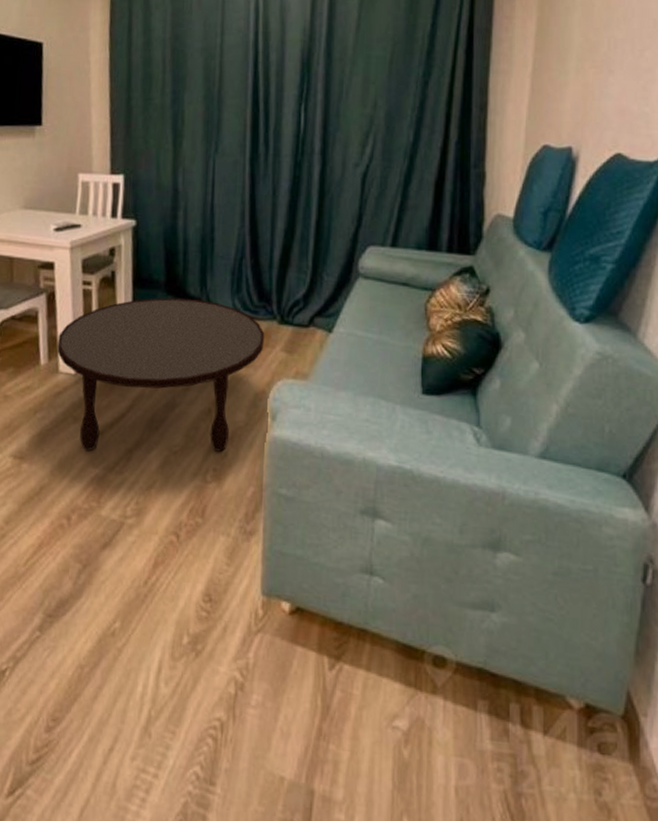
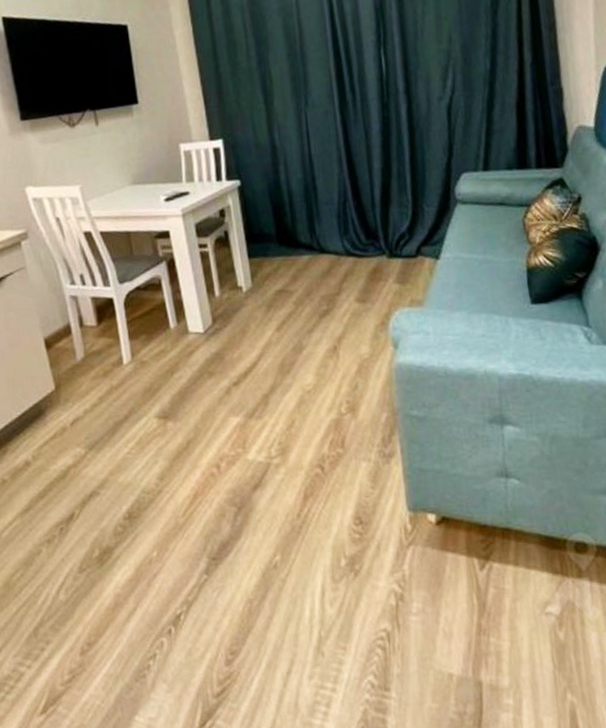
coffee table: present [57,297,265,452] -> none [183,246,378,401]

